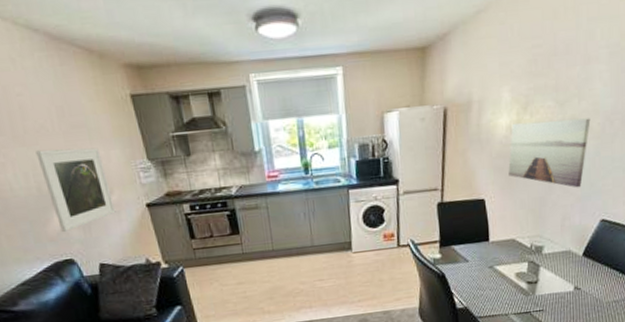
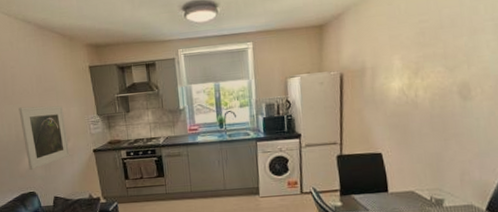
wall art: present [508,118,591,188] -> none [403,81,482,145]

